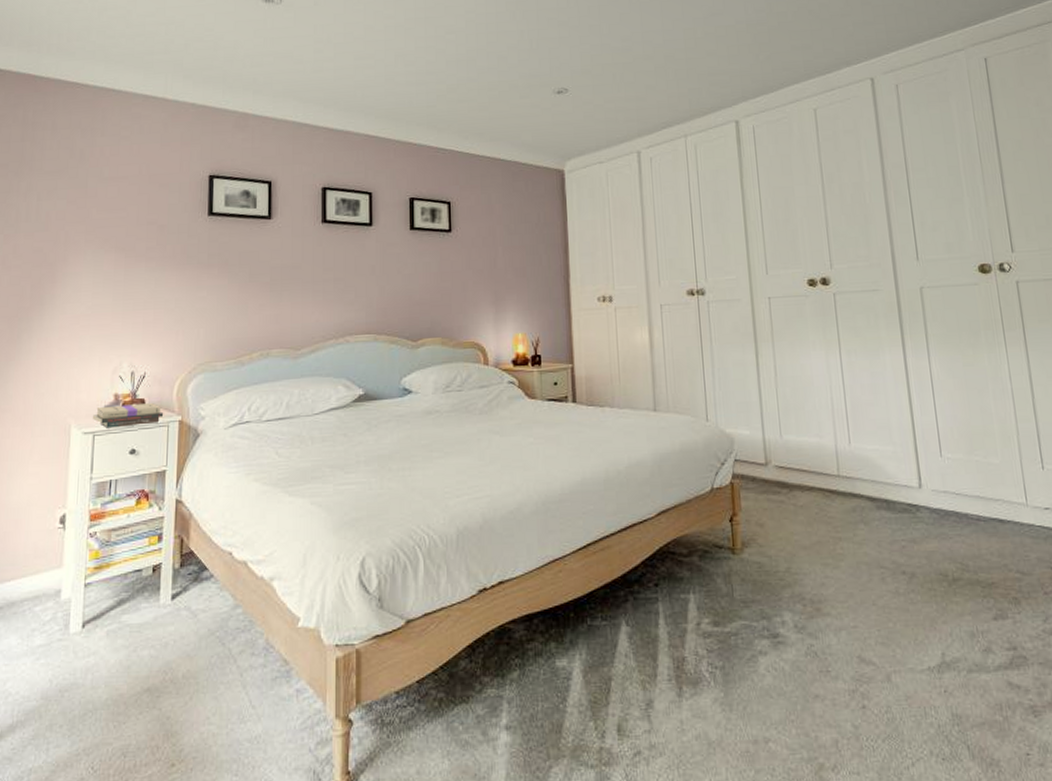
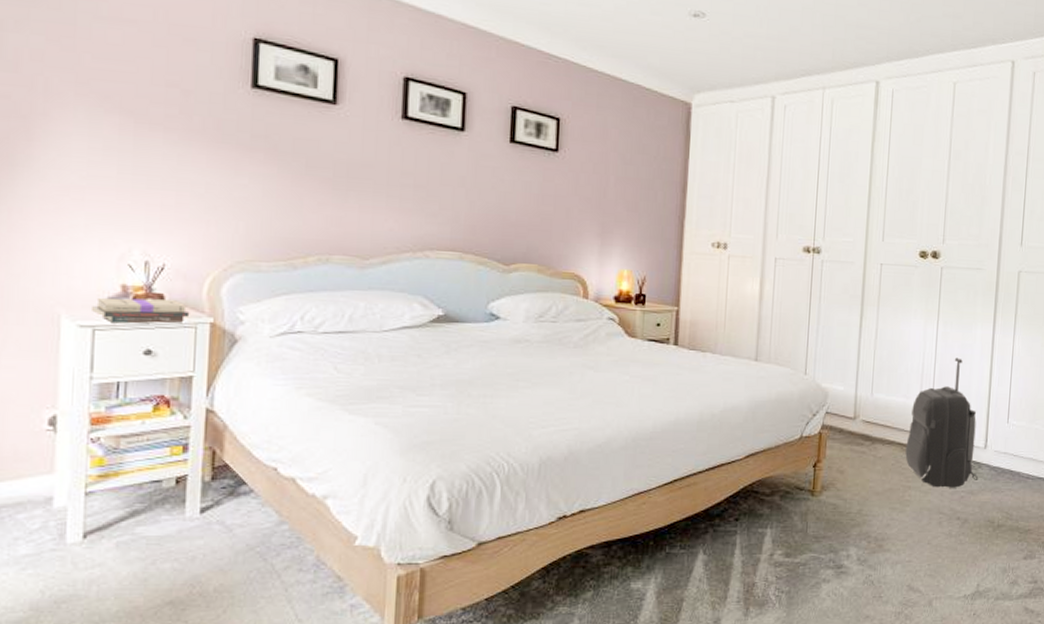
rolling backpack: none [827,388,919,538] -> present [905,357,979,488]

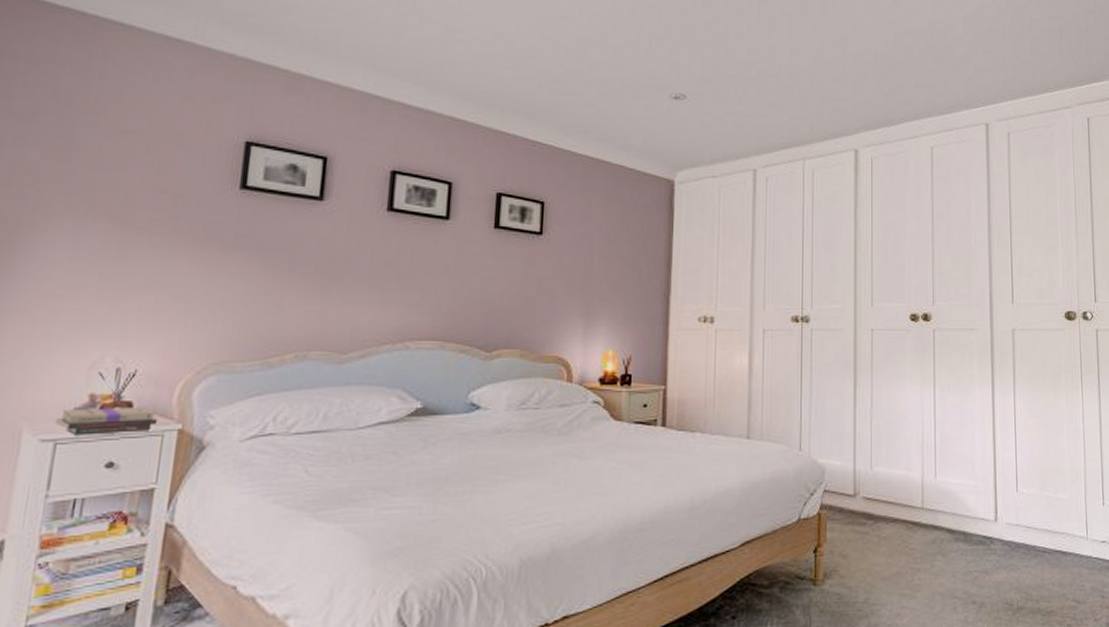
rolling backpack: present [905,357,979,488] -> none [911,423,992,569]

